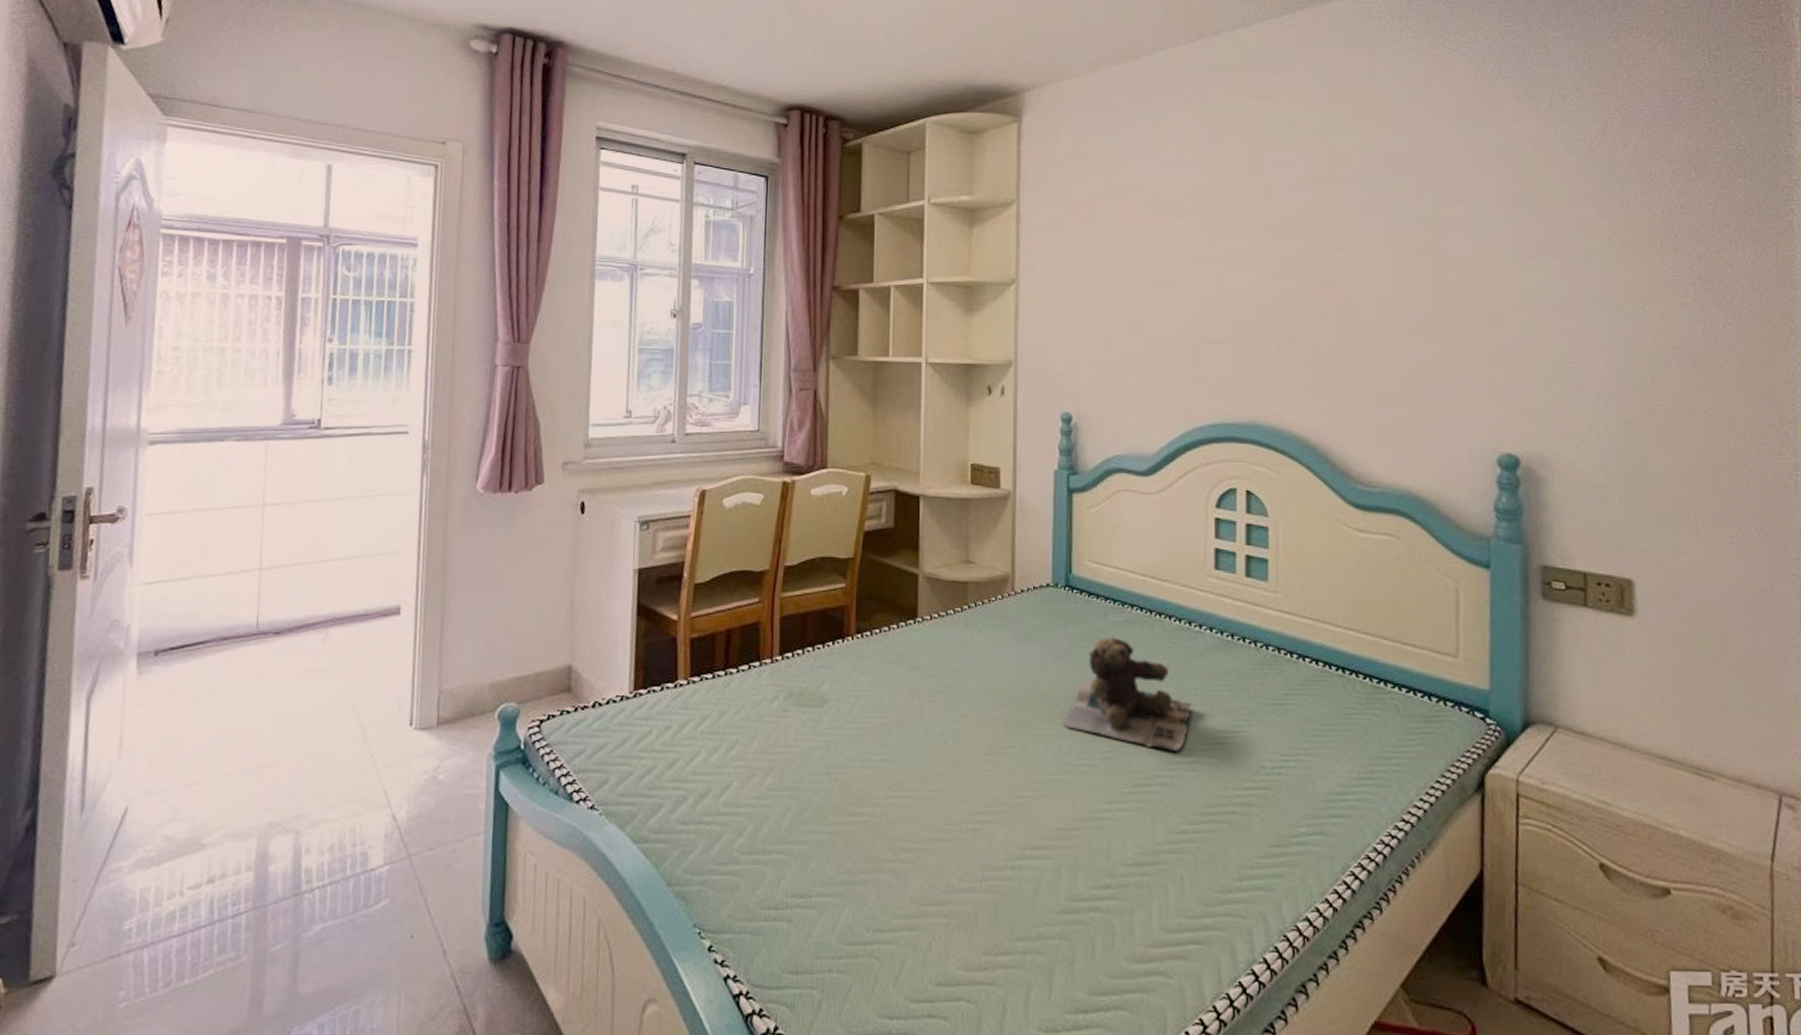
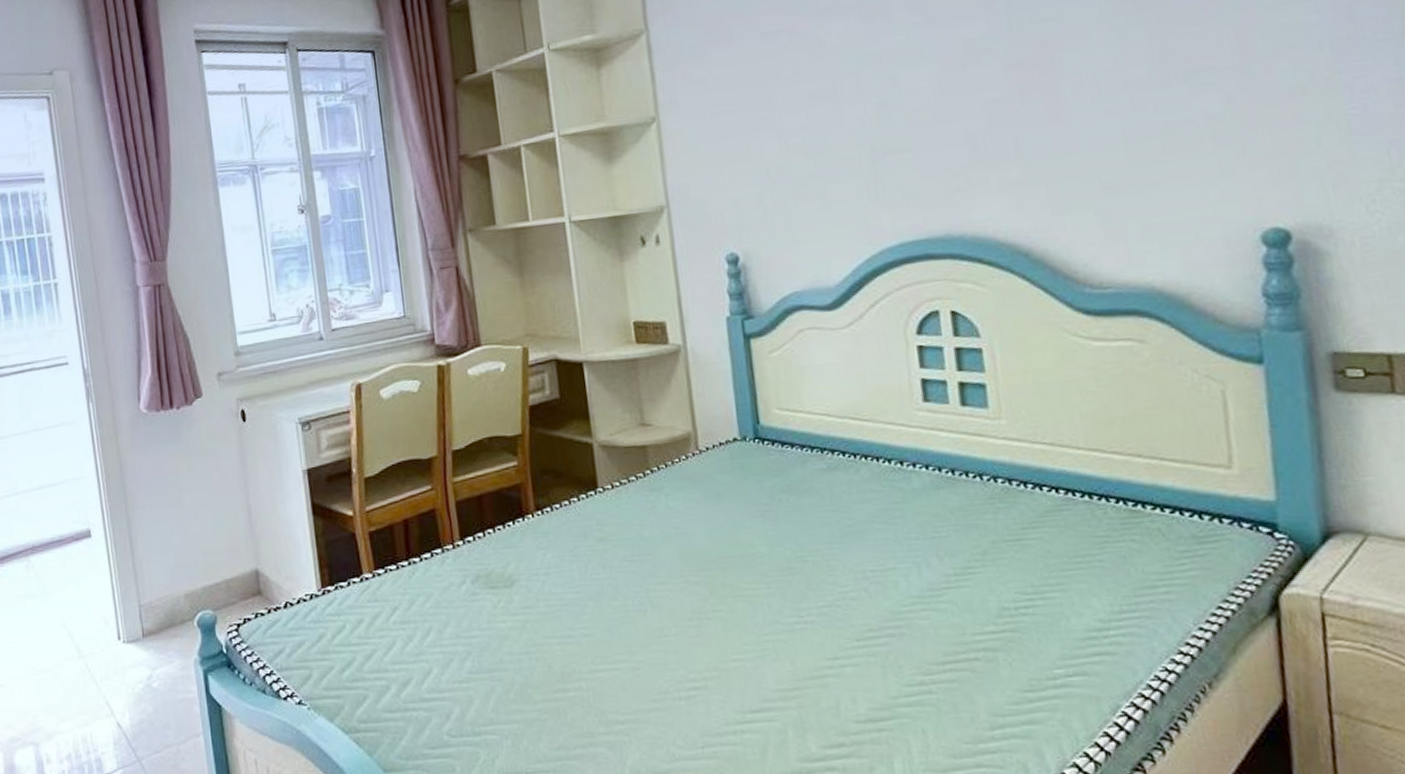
teddy bear: present [1063,636,1192,751] -> none [770,485,914,600]

